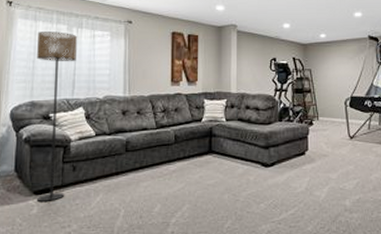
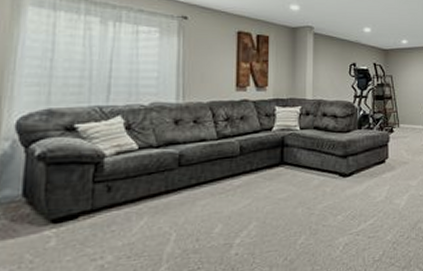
floor lamp: present [37,31,77,201] -> none [56,24,114,231]

